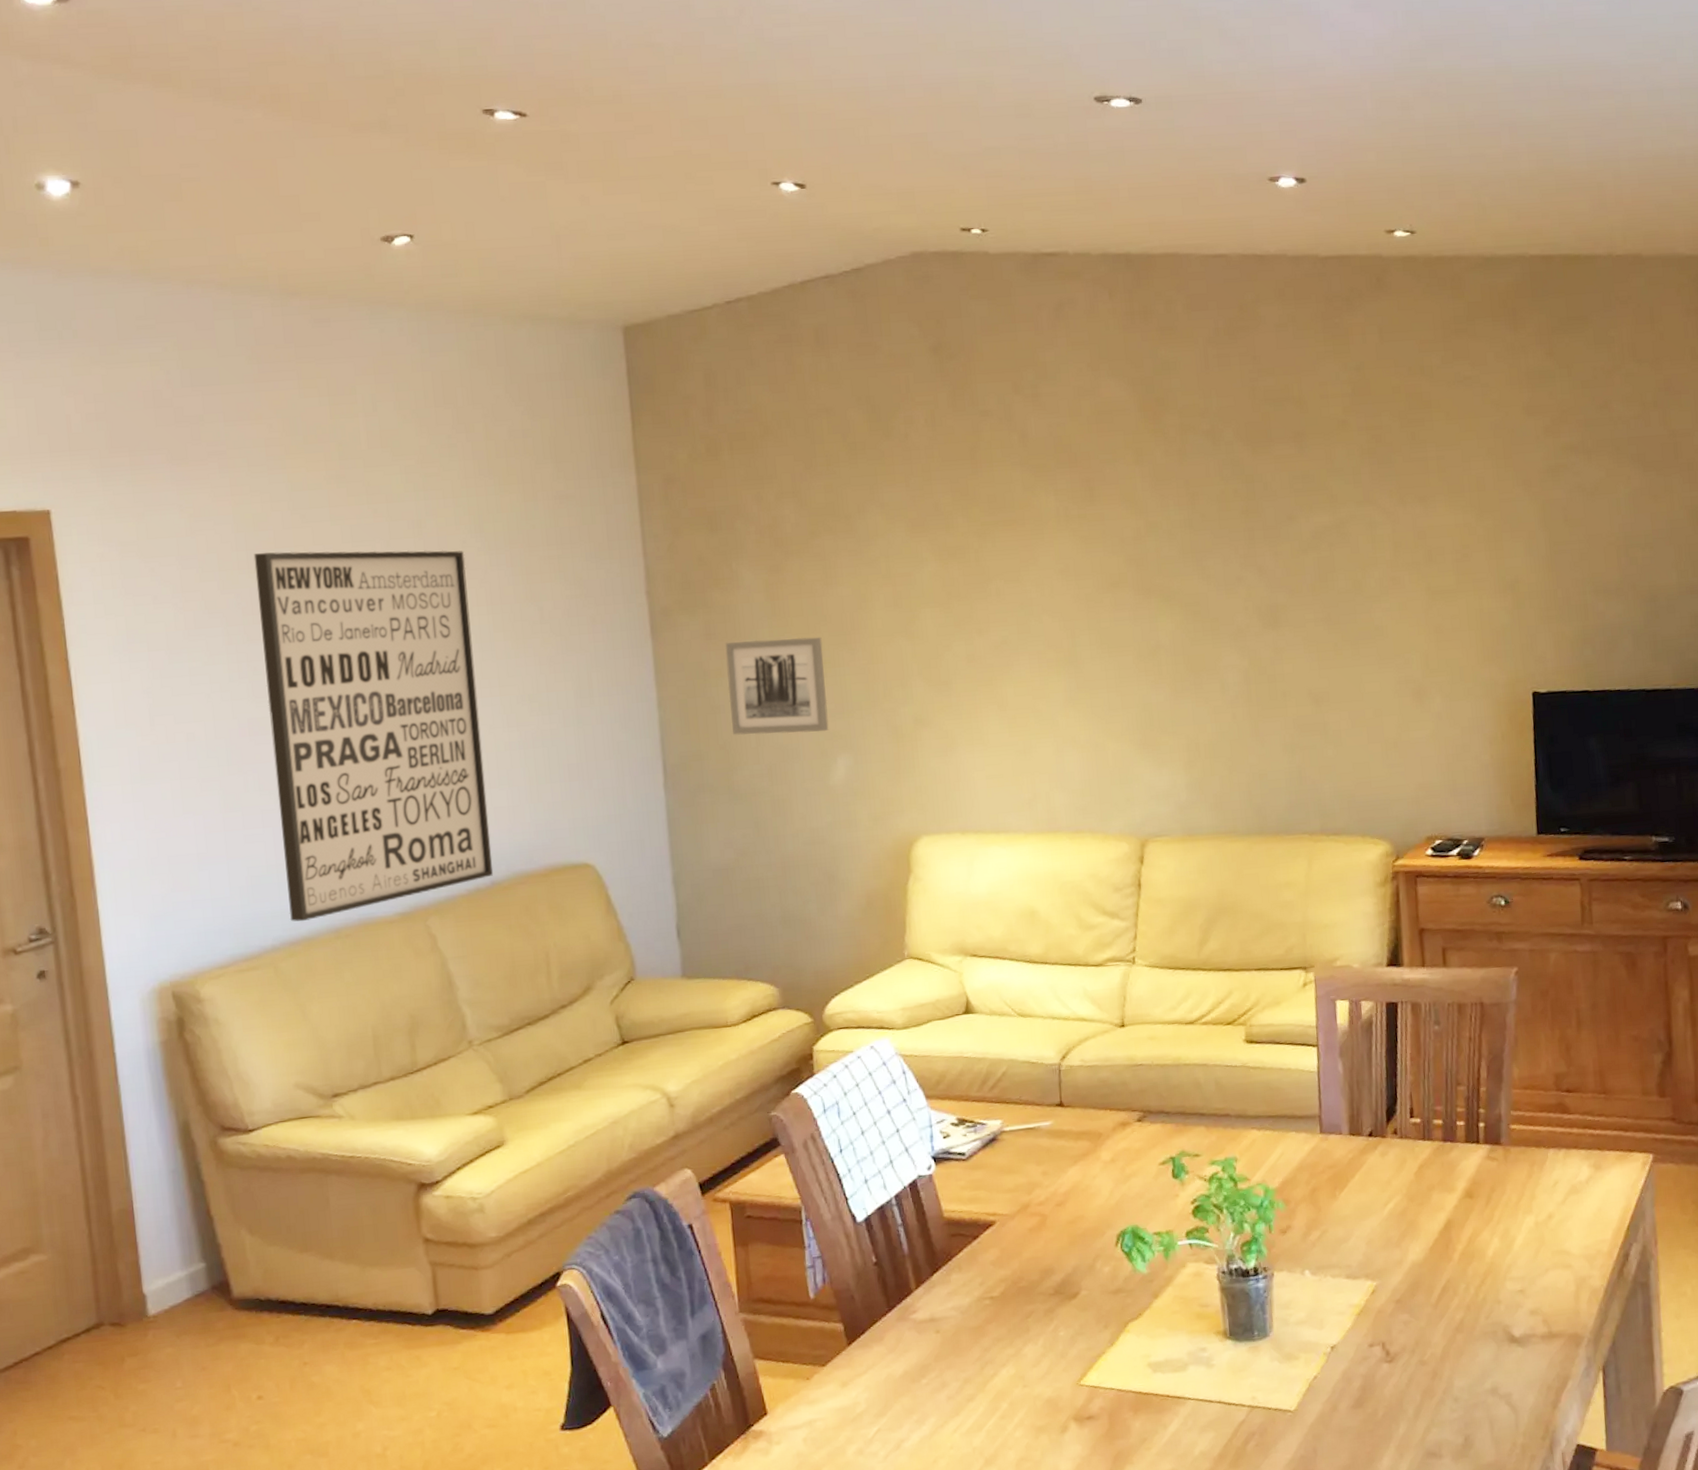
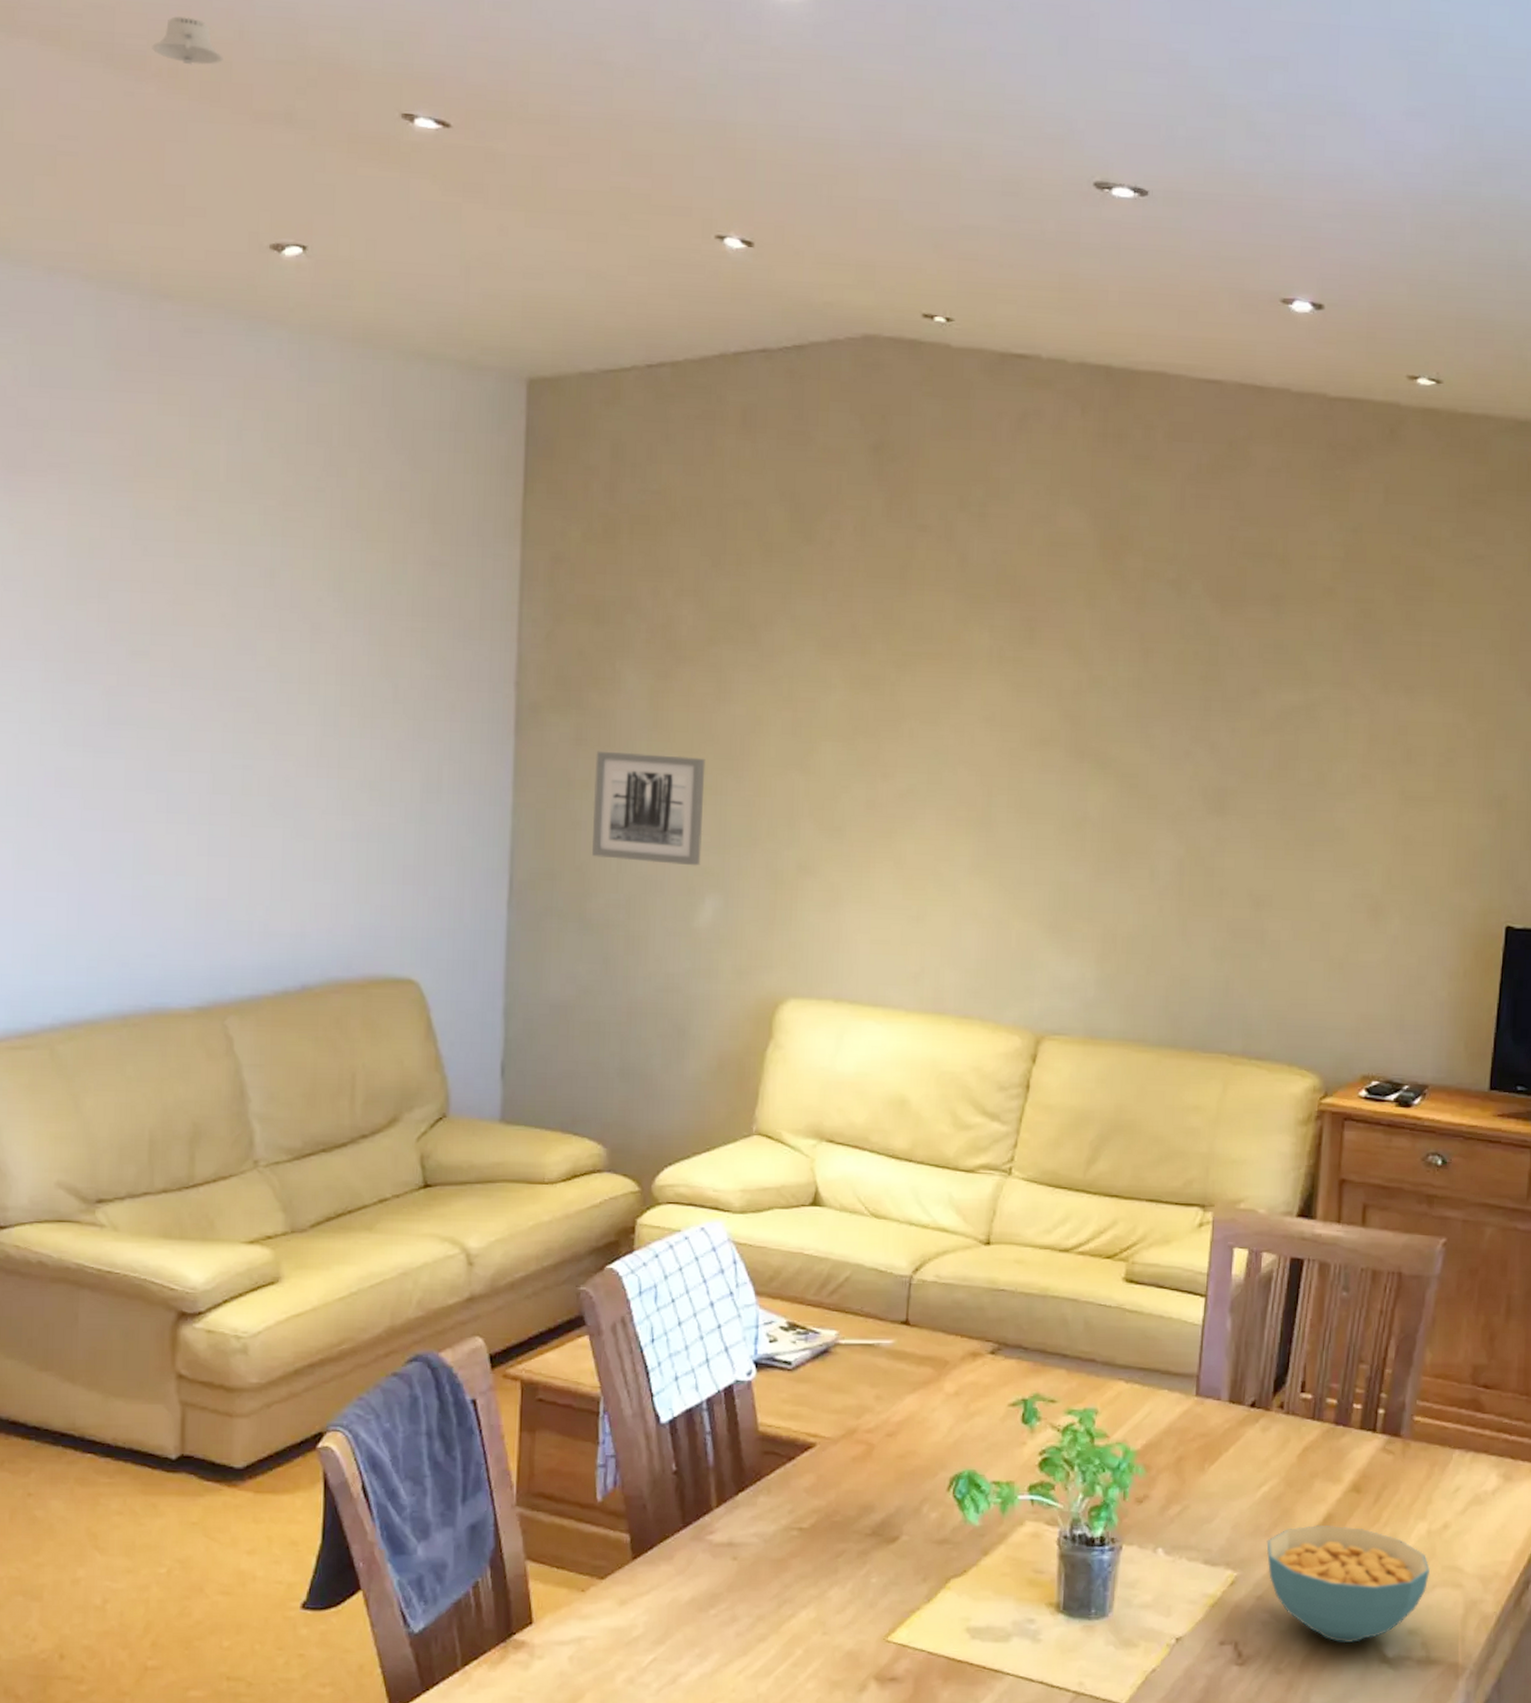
wall art: present [253,550,494,922] -> none [74,583,319,1003]
recessed light: none [254,48,319,90] -> present [152,16,223,65]
cereal bowl: none [1398,1229,1542,1330] -> present [1266,1524,1430,1643]

